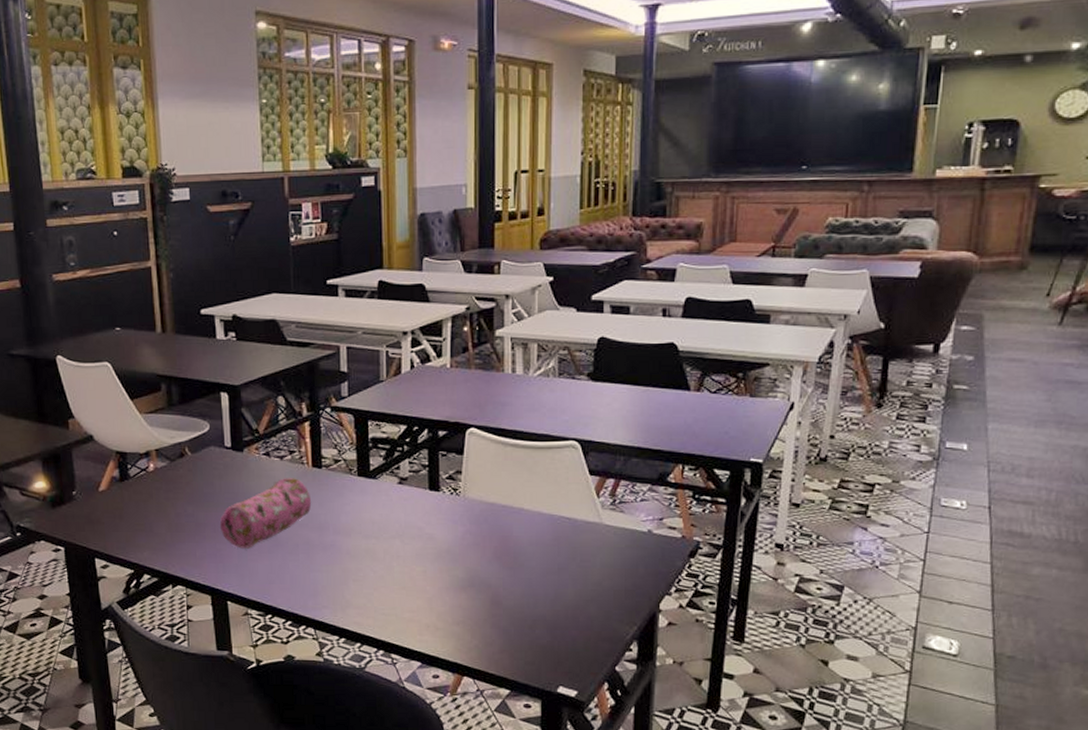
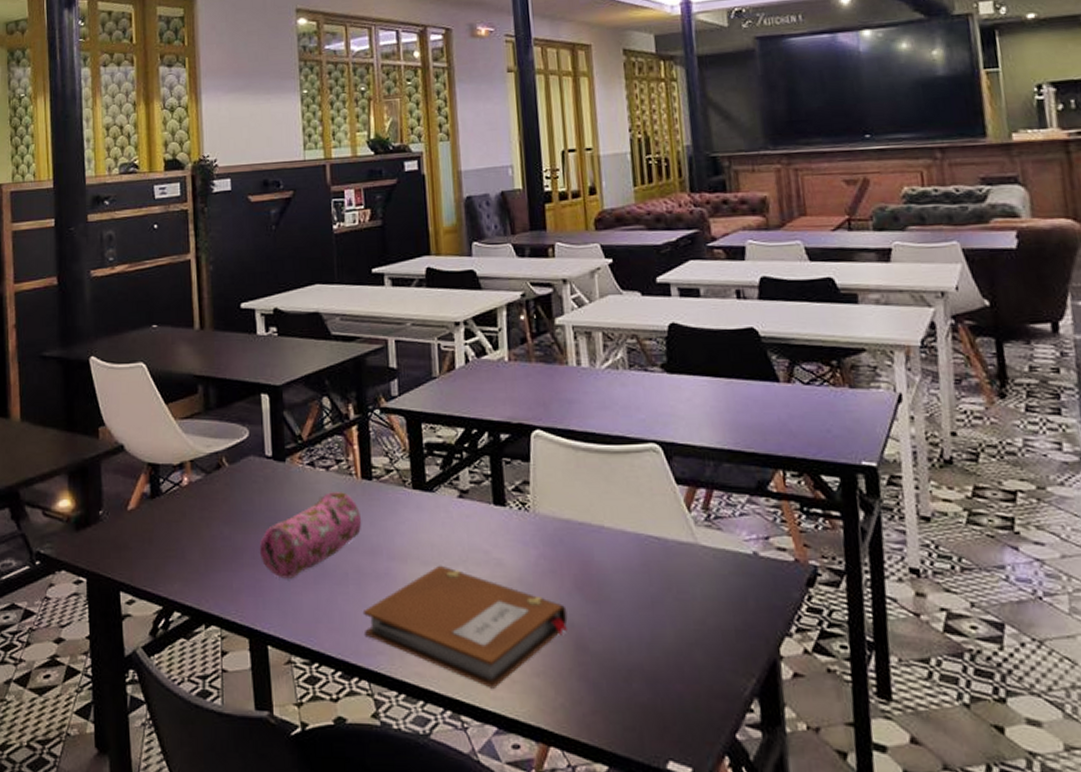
notebook: none [310,538,486,634] -> present [362,565,568,689]

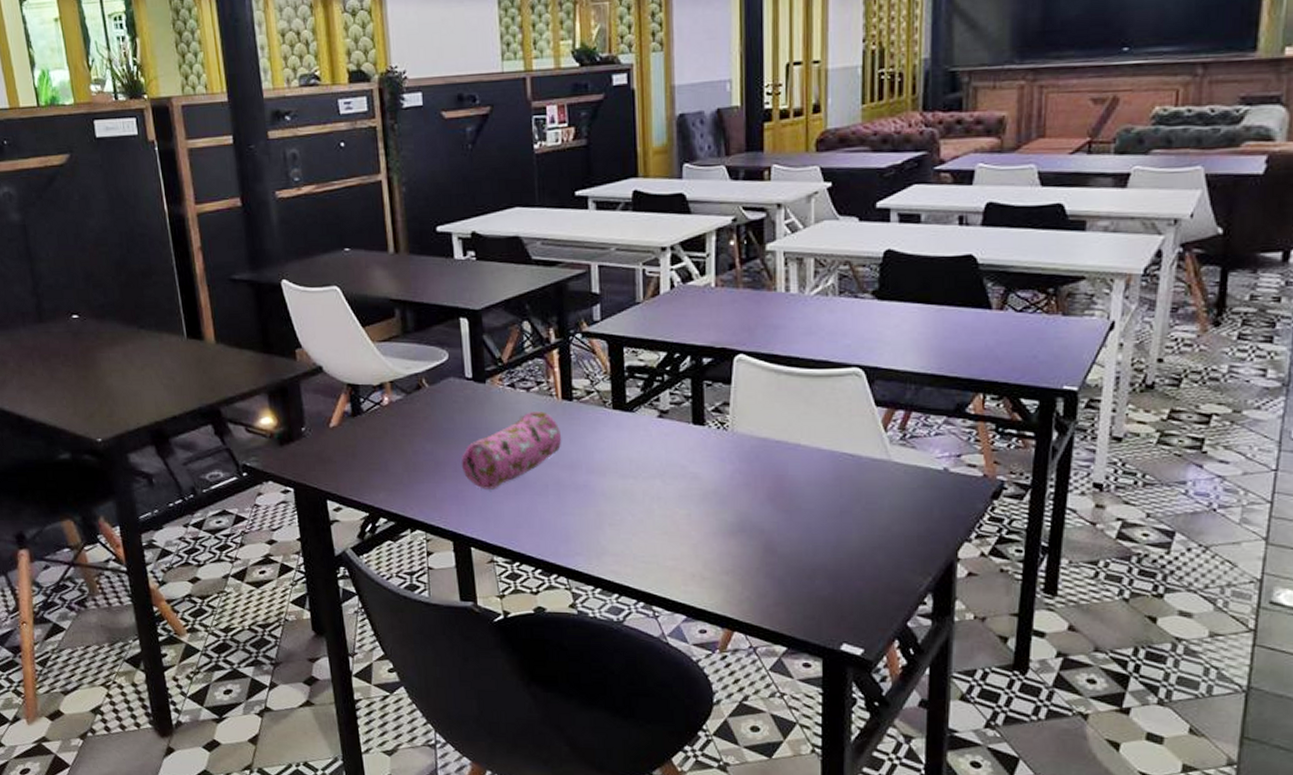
notebook: present [362,565,568,689] -> none [562,478,758,584]

